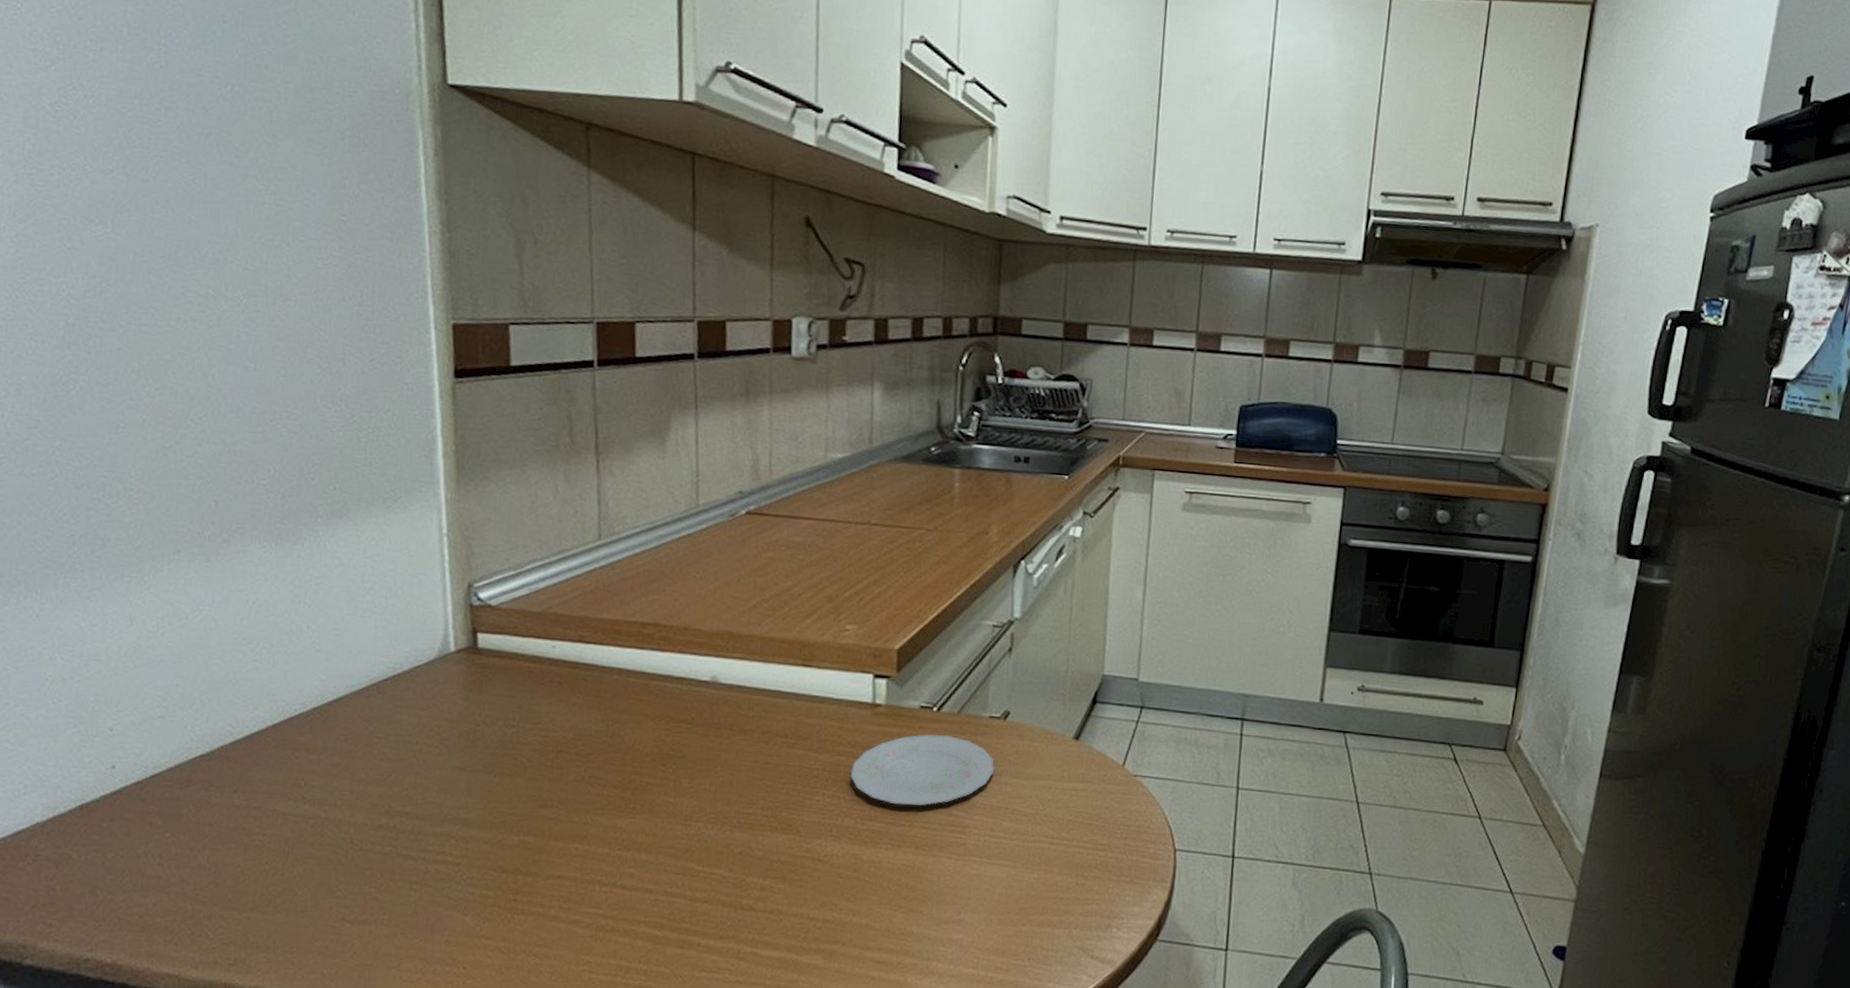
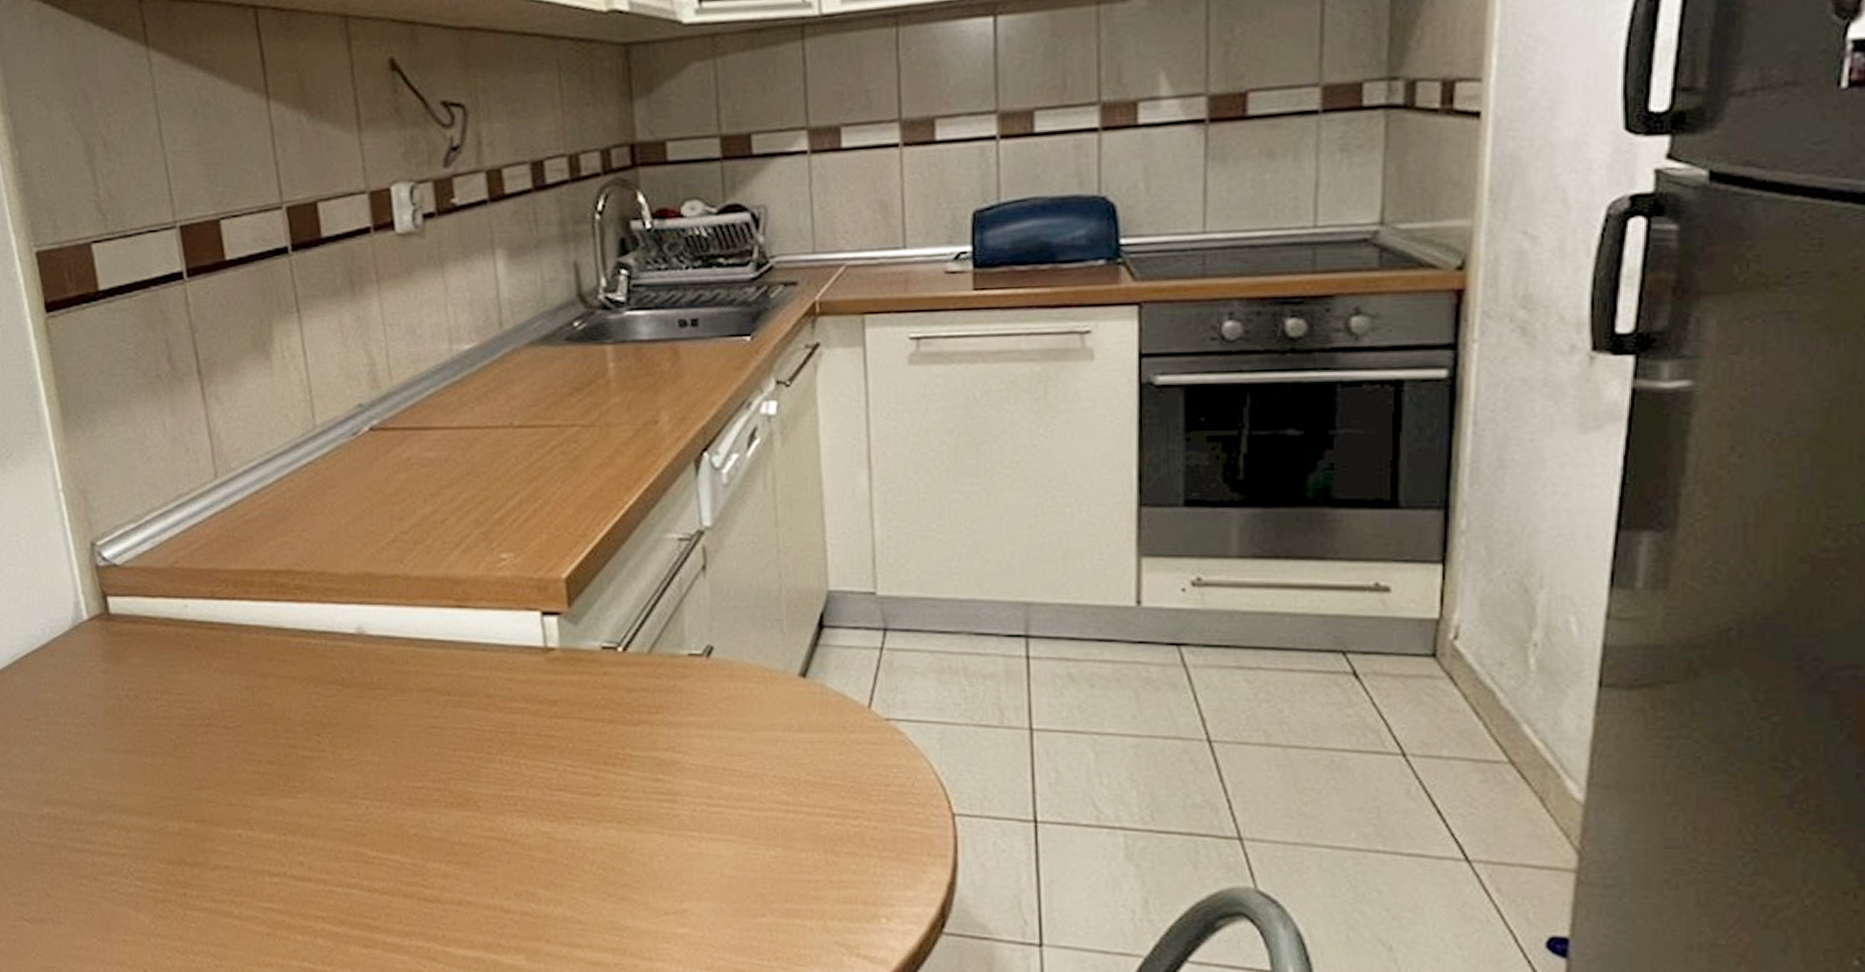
plate: present [850,734,995,806] -> none [528,680,704,771]

